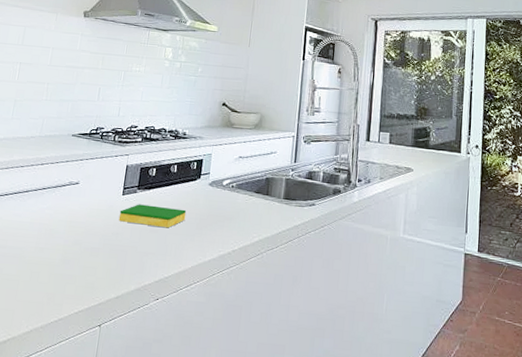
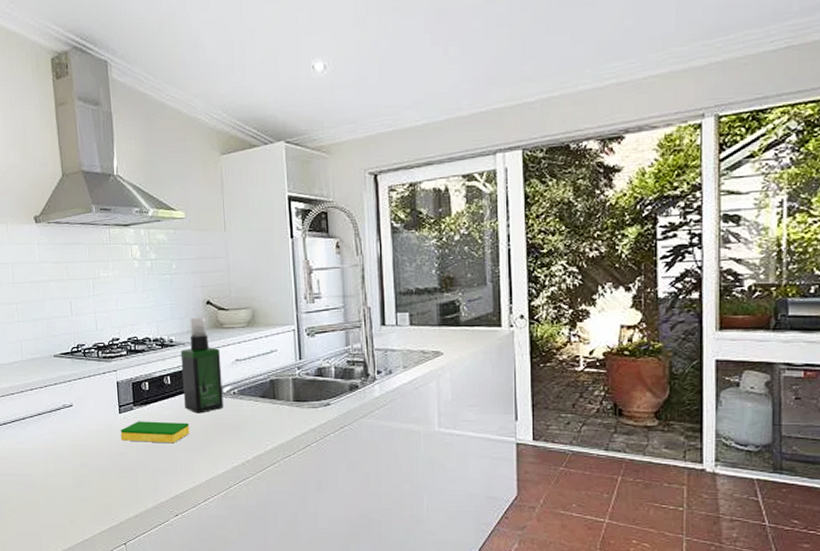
spray bottle: none [185,115,227,202] -> present [180,317,224,414]

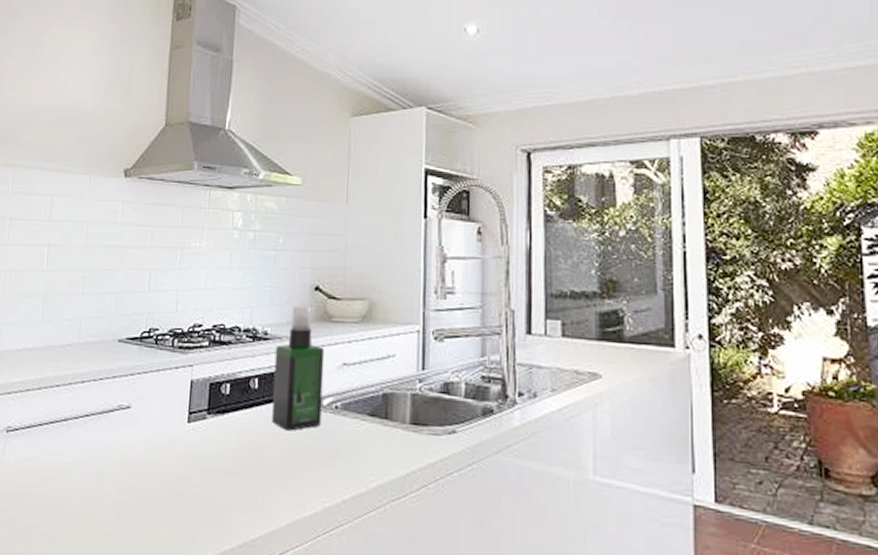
dish sponge: present [120,421,190,444] -> none [184,435,275,469]

